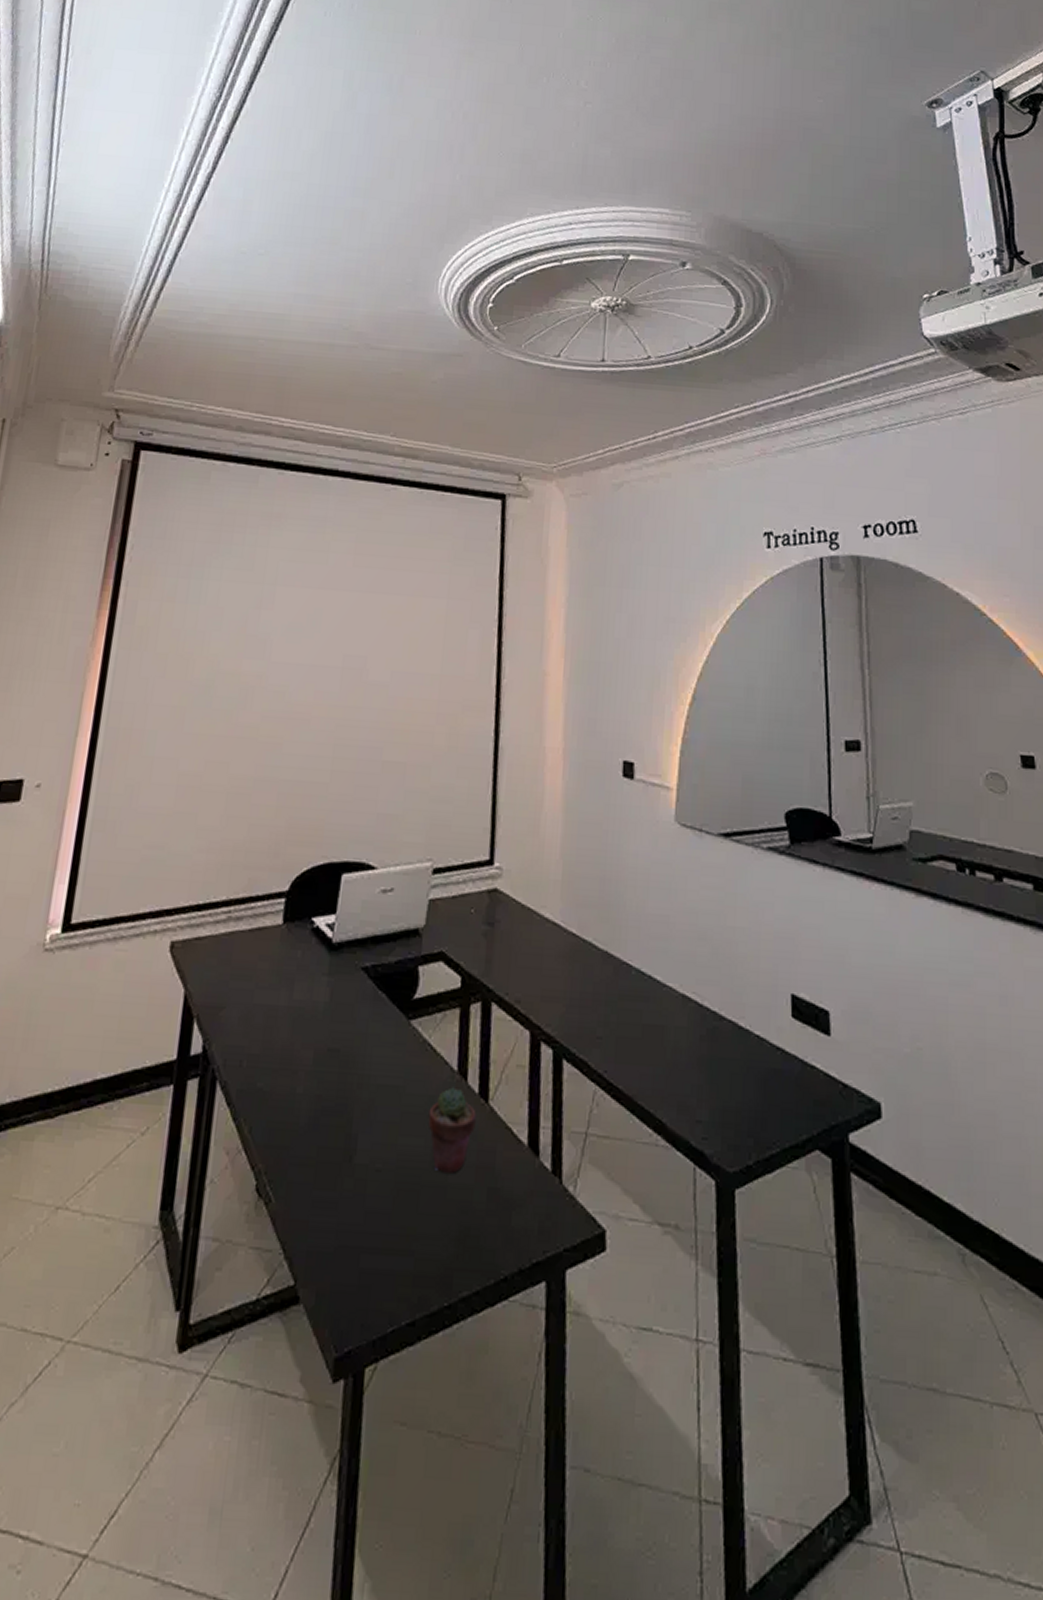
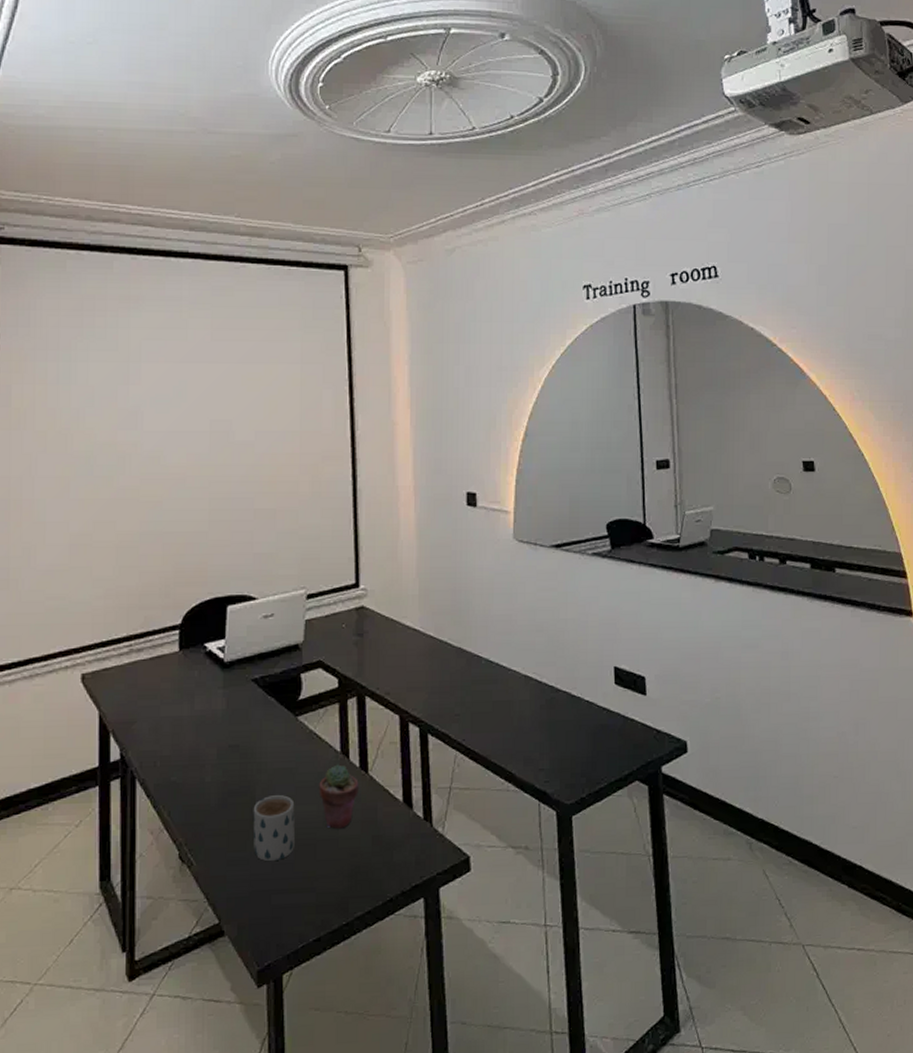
mug: none [345,1120,399,1209] -> present [253,795,296,862]

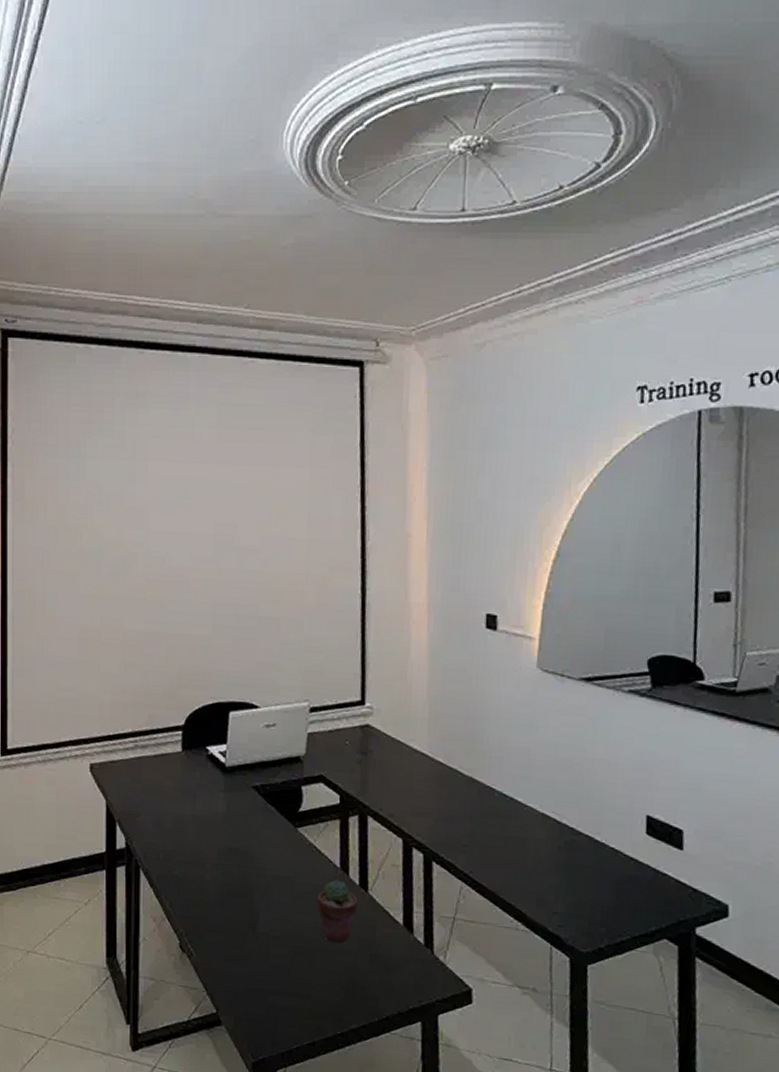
mug: present [253,795,296,862] -> none [251,901,293,964]

